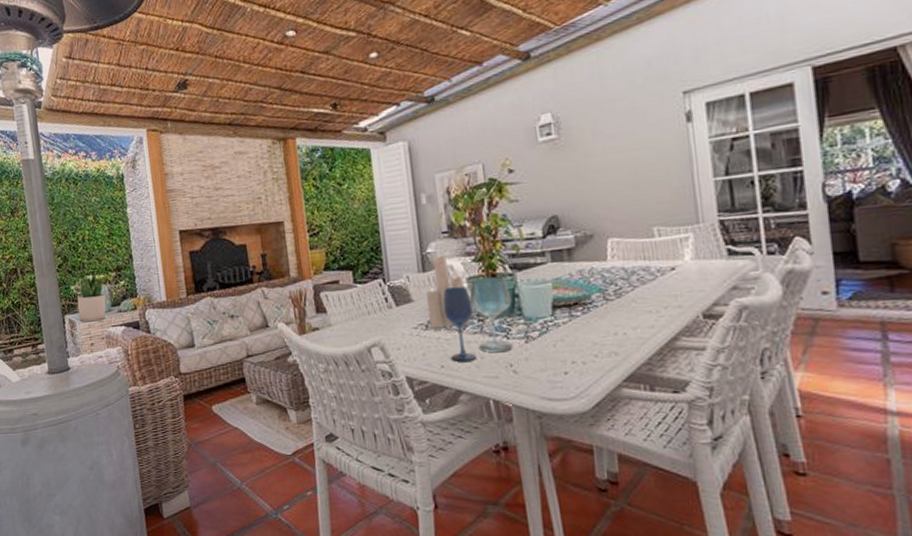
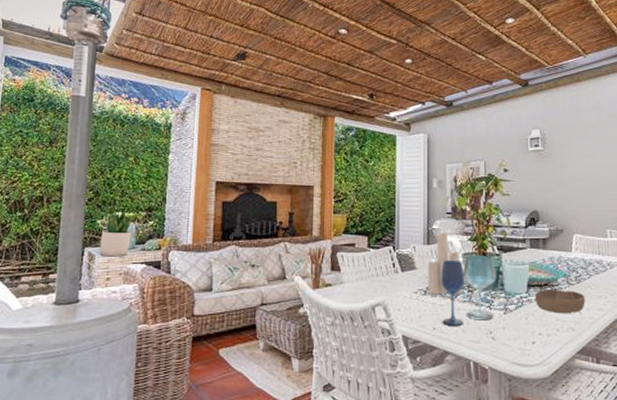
bowl: none [562,308,630,336] -> present [534,290,586,314]

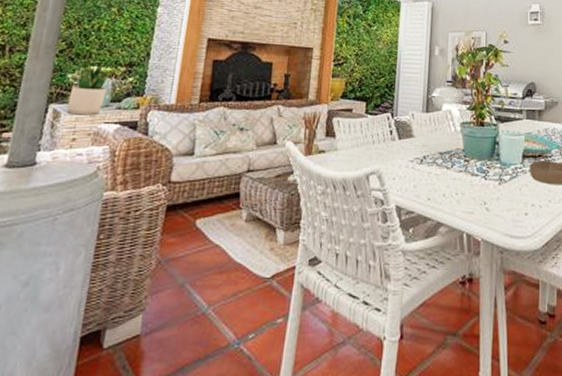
candle: present [427,225,462,295] -> none [423,94,458,165]
wineglass: present [440,260,464,327] -> none [437,129,462,197]
wine glass: present [463,254,497,321] -> none [460,124,493,191]

